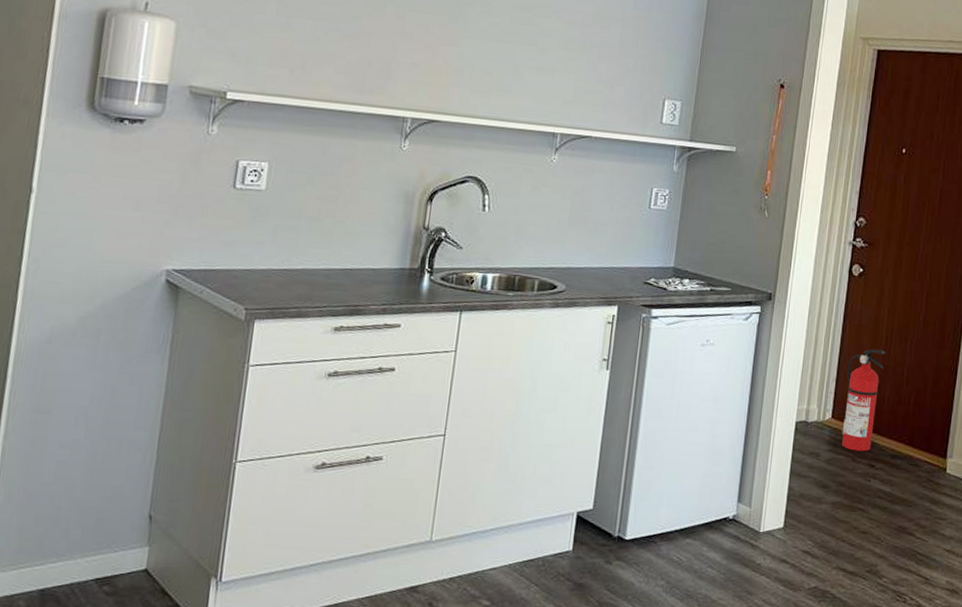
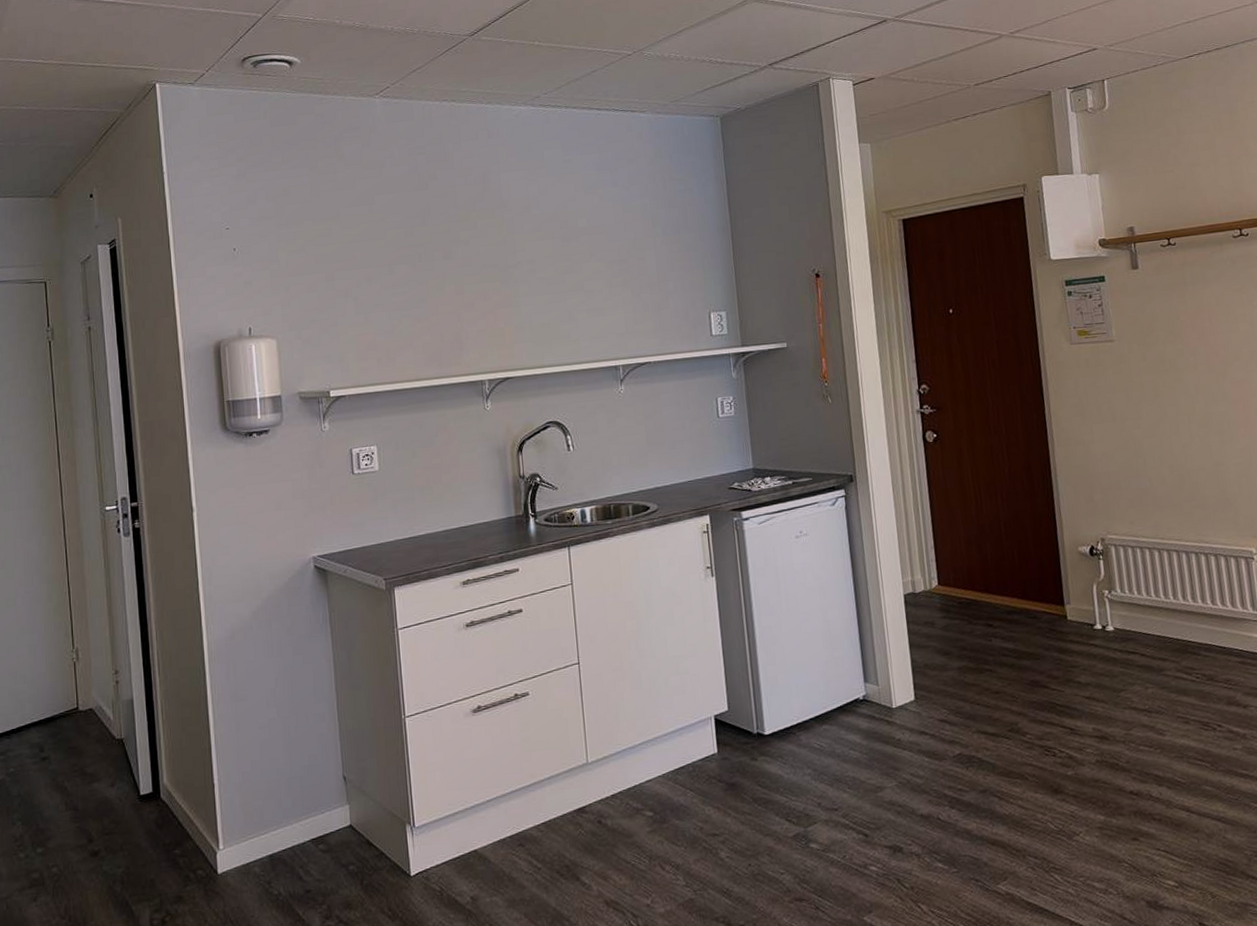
fire extinguisher: present [842,349,886,452] -> none [942,509,985,614]

